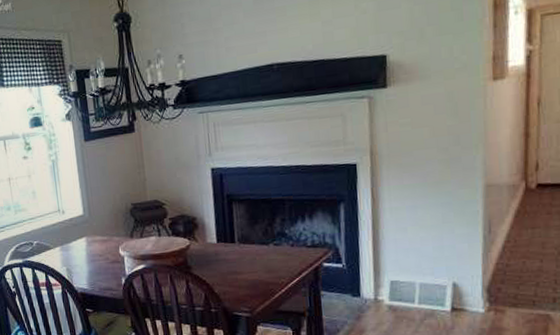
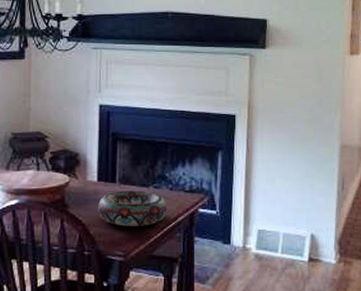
decorative bowl: none [220,248,290,284] -> present [98,190,167,227]

